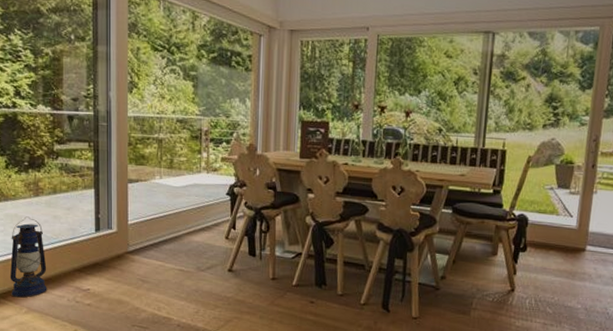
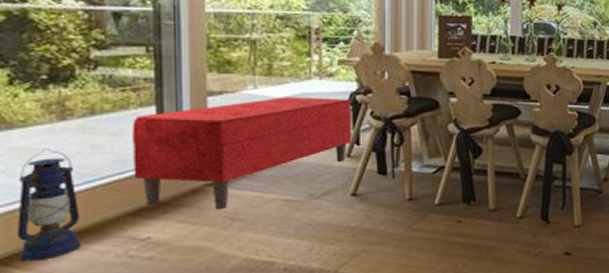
bench: none [79,186,231,273] -> present [132,97,352,210]

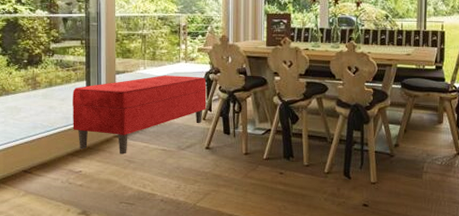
lantern: present [16,148,81,262] -> none [9,108,43,182]

